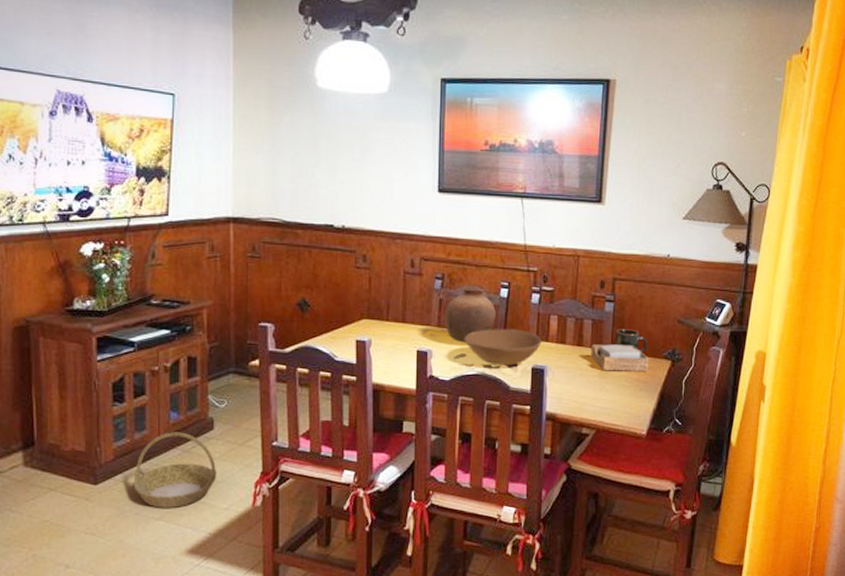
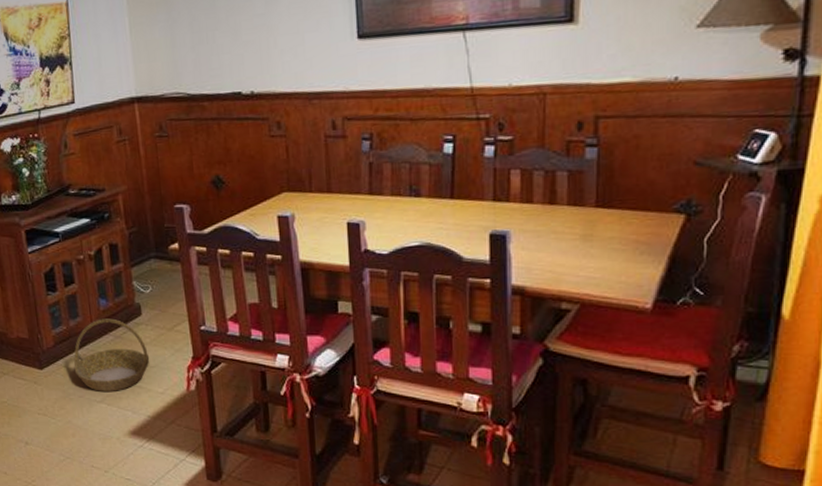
pottery: present [444,288,496,343] -> none [376,145,440,211]
bowl: present [464,329,542,366] -> none [401,190,501,234]
napkin holder: present [591,344,649,373] -> none [568,198,653,233]
mug: present [614,329,648,352] -> none [600,178,649,207]

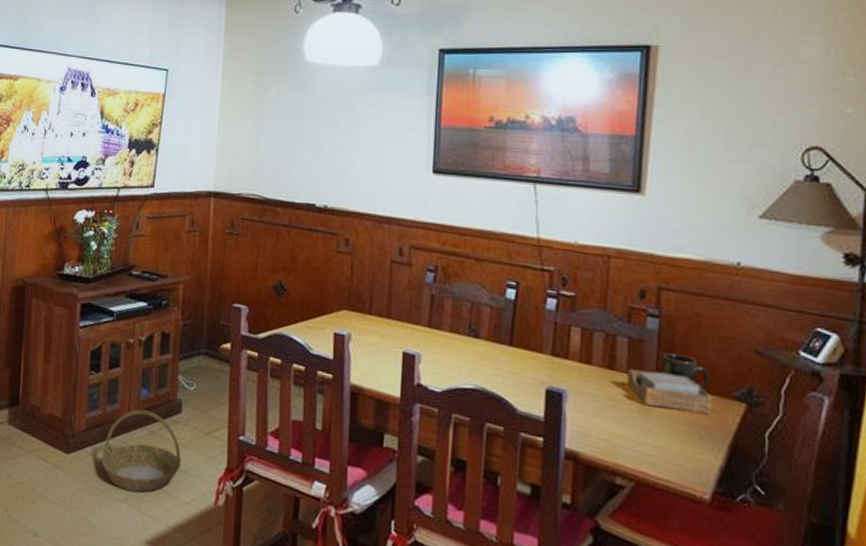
napkin holder: none [568,198,653,233] -> present [627,369,713,415]
mug: none [600,178,649,207] -> present [660,353,710,388]

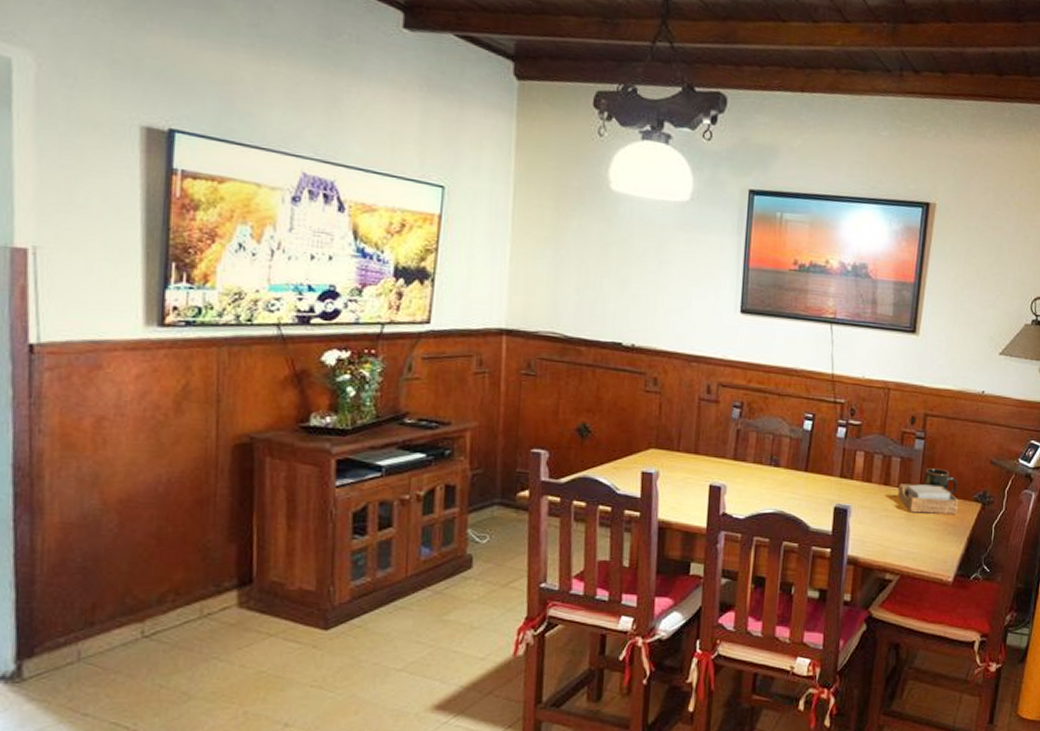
basket: present [101,409,182,493] -> none [372,570,474,657]

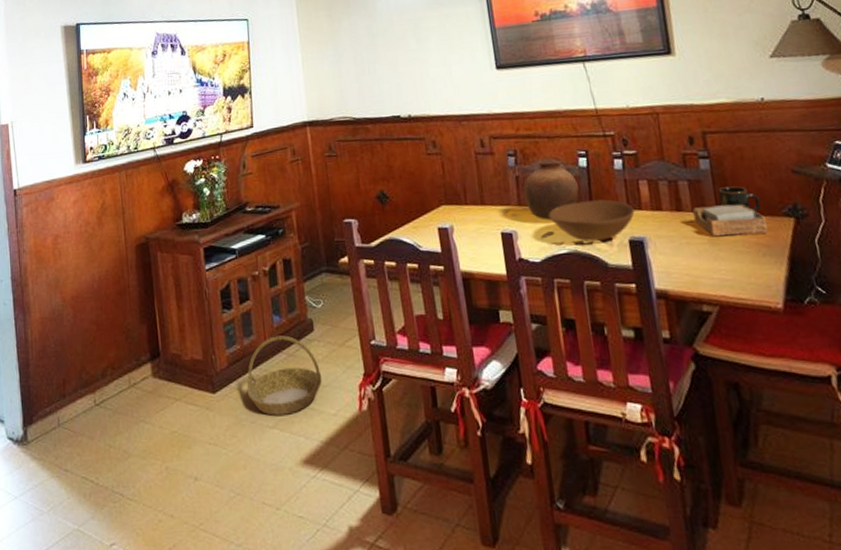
basket: none [372,570,474,657] -> present [246,335,323,416]
pottery: none [741,418,798,478] -> present [523,160,579,221]
bowl: none [761,464,846,504] -> present [548,199,635,242]

